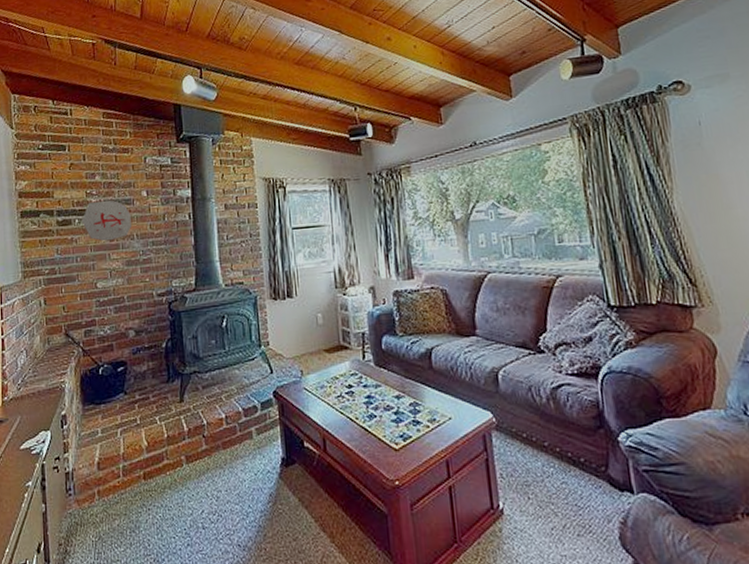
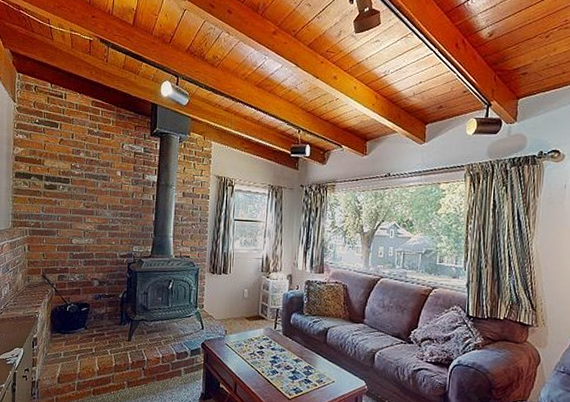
decorative plate: present [82,200,131,242] -> none [65,174,106,207]

